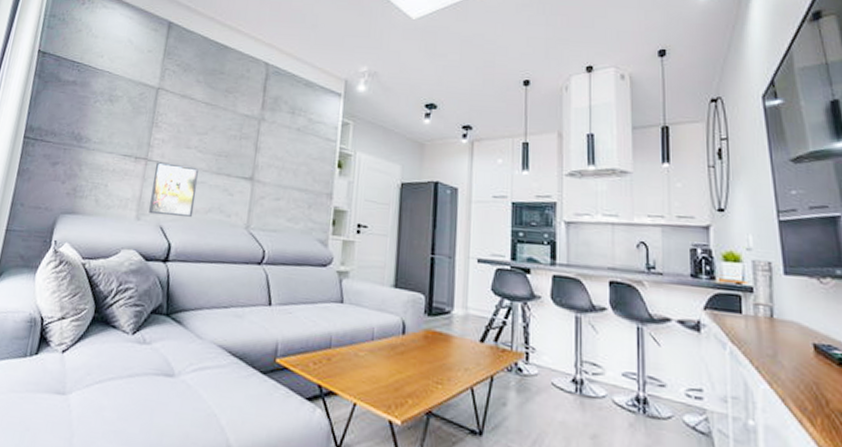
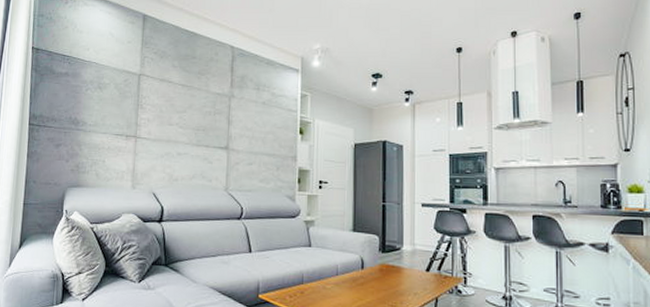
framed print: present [149,162,199,217] -> none [142,139,182,184]

